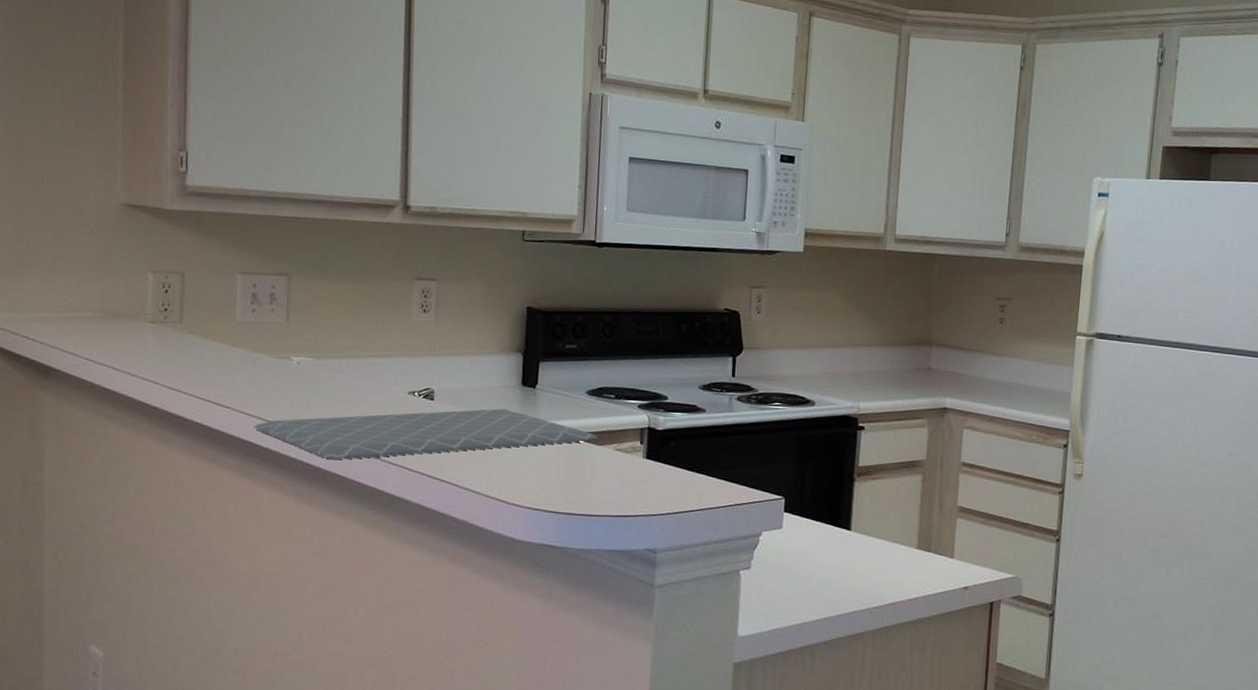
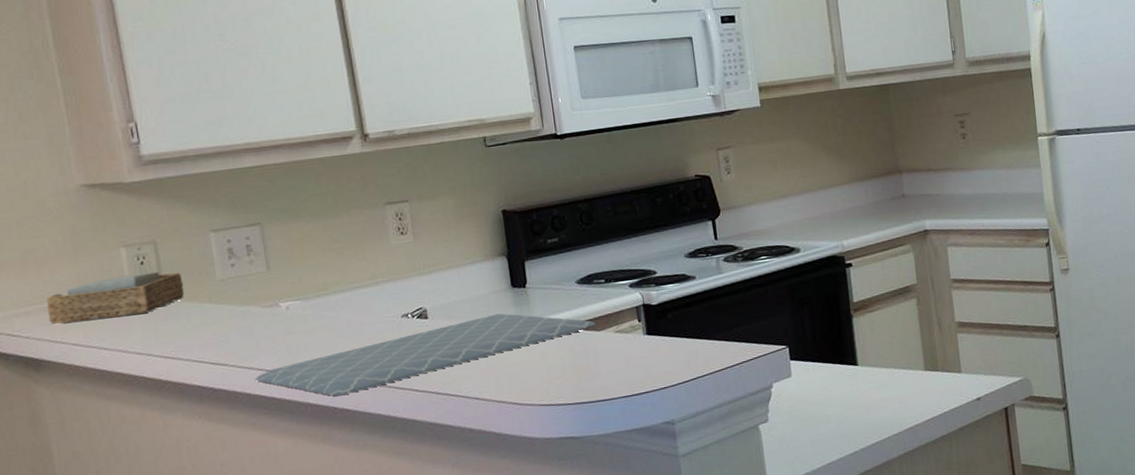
napkin holder: none [66,299,203,342] -> present [46,272,185,324]

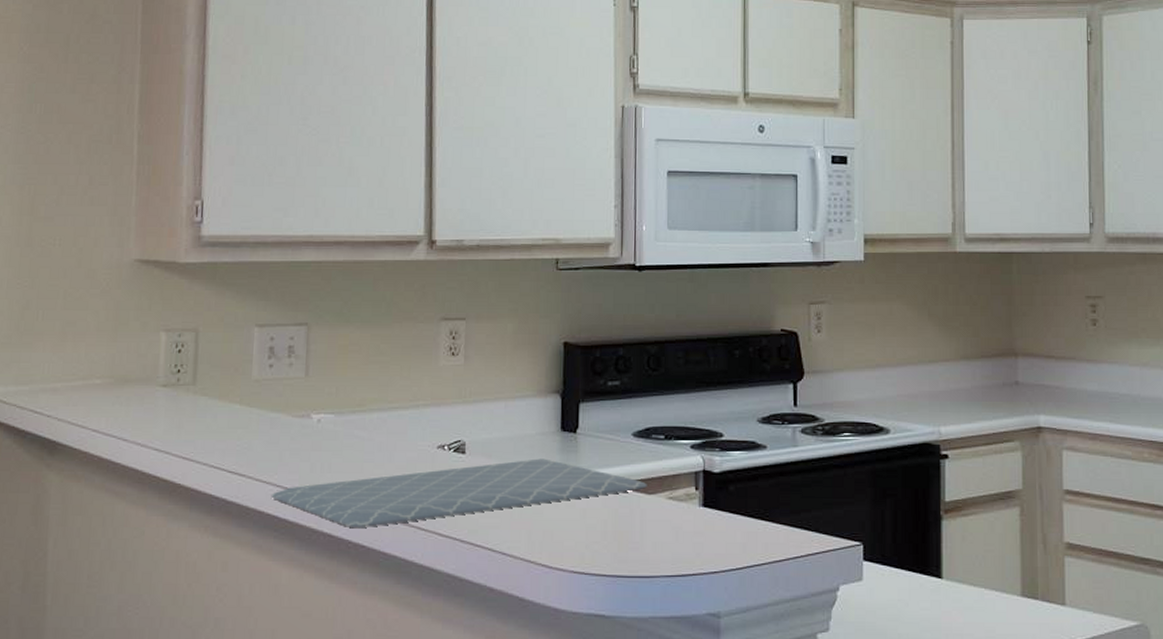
napkin holder: present [46,272,185,324] -> none [74,361,217,407]

